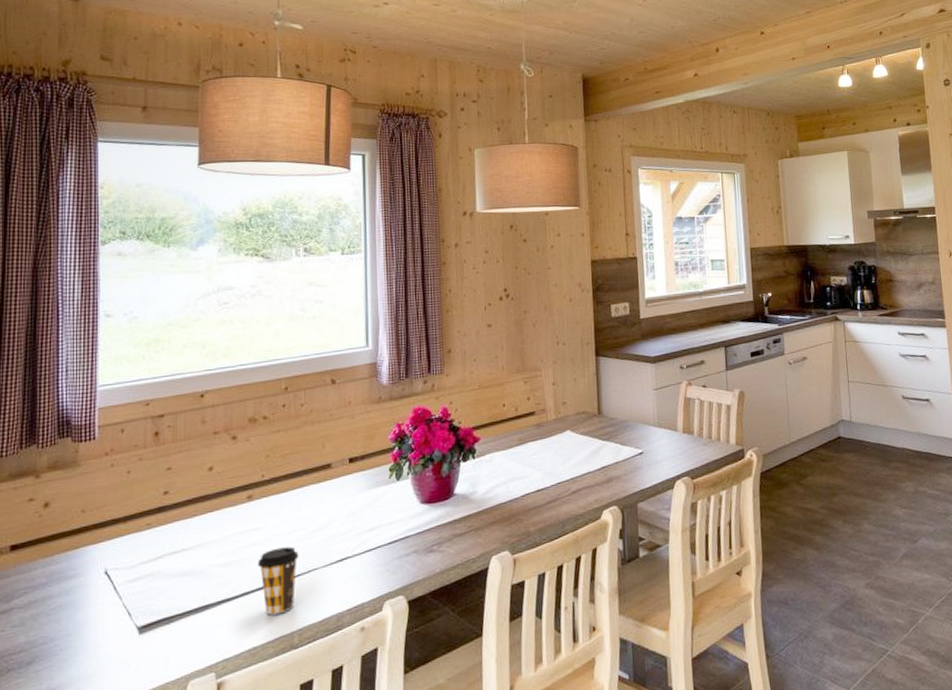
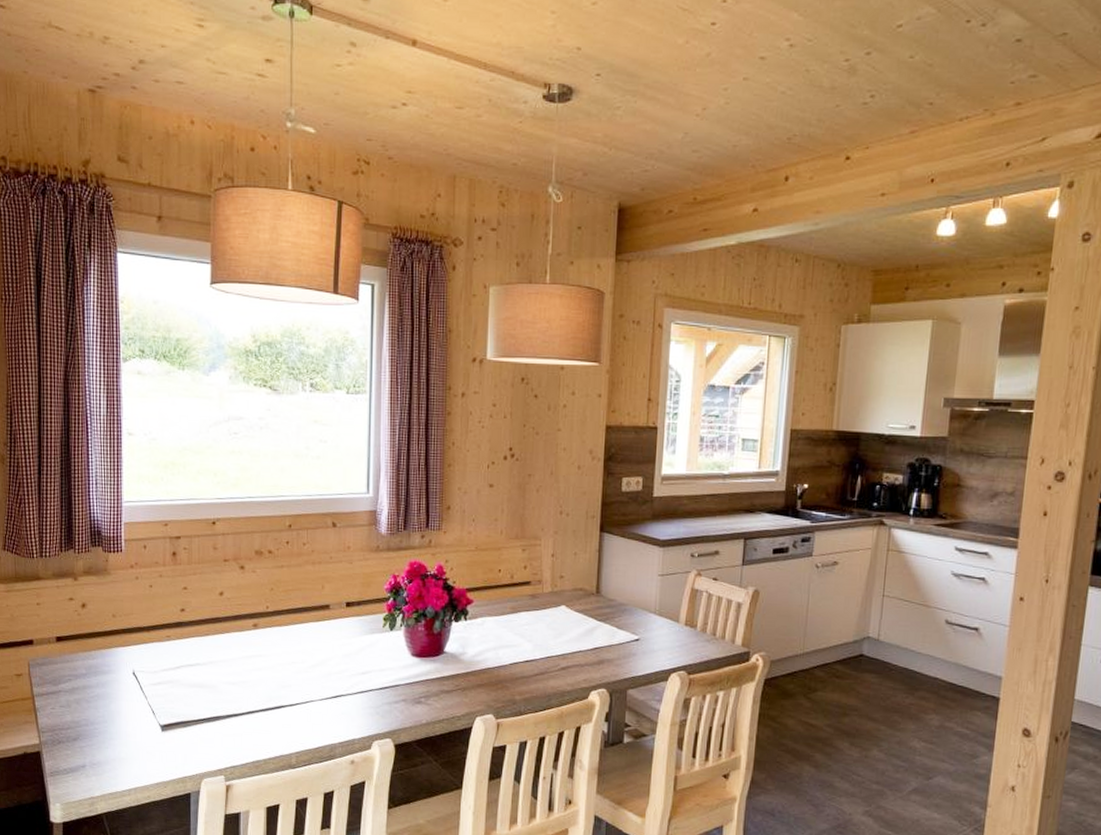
coffee cup: present [257,546,299,615] -> none [261,676,298,736]

